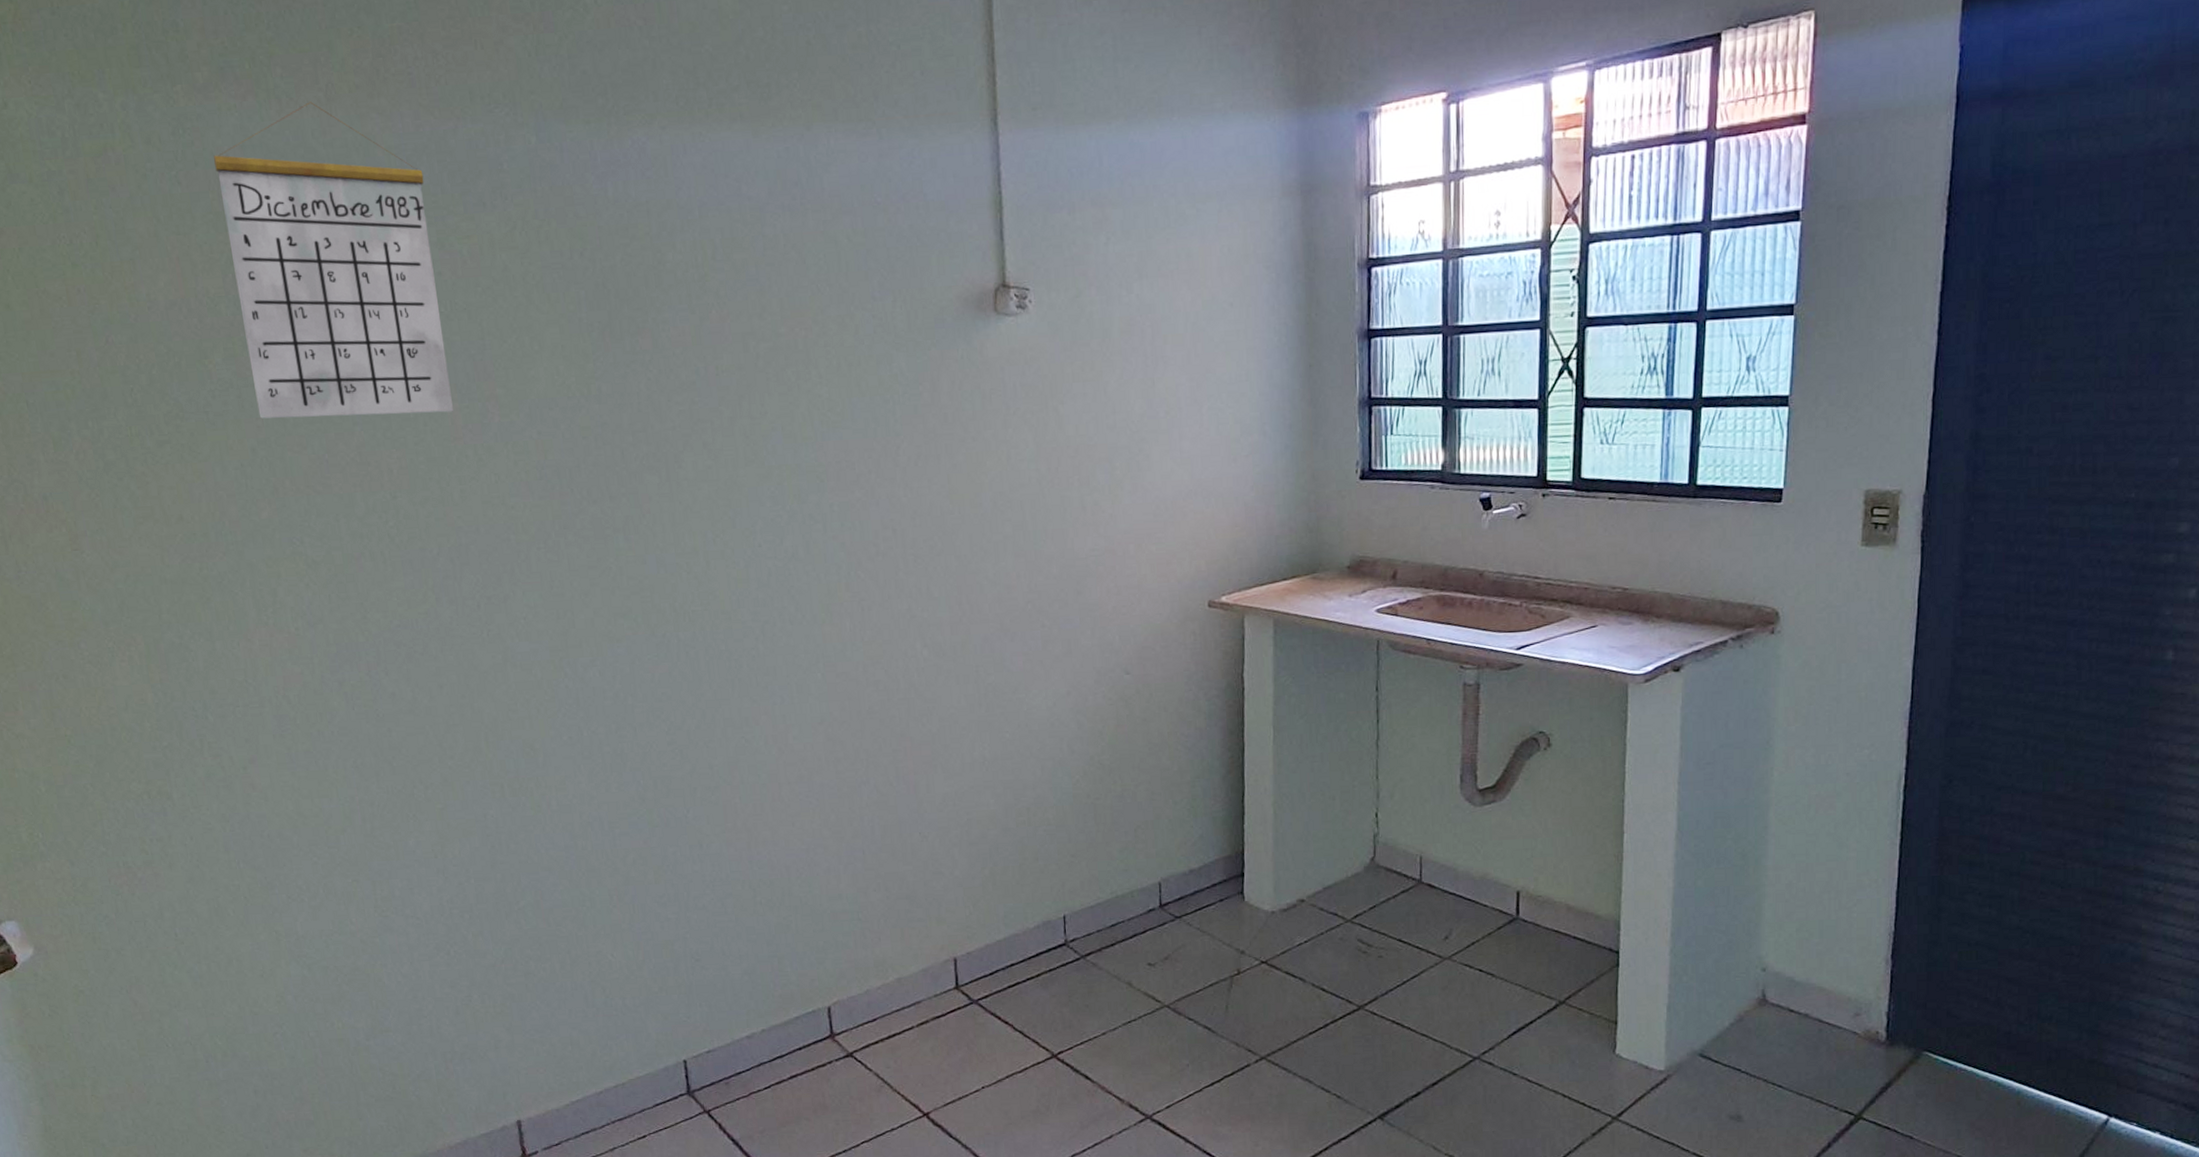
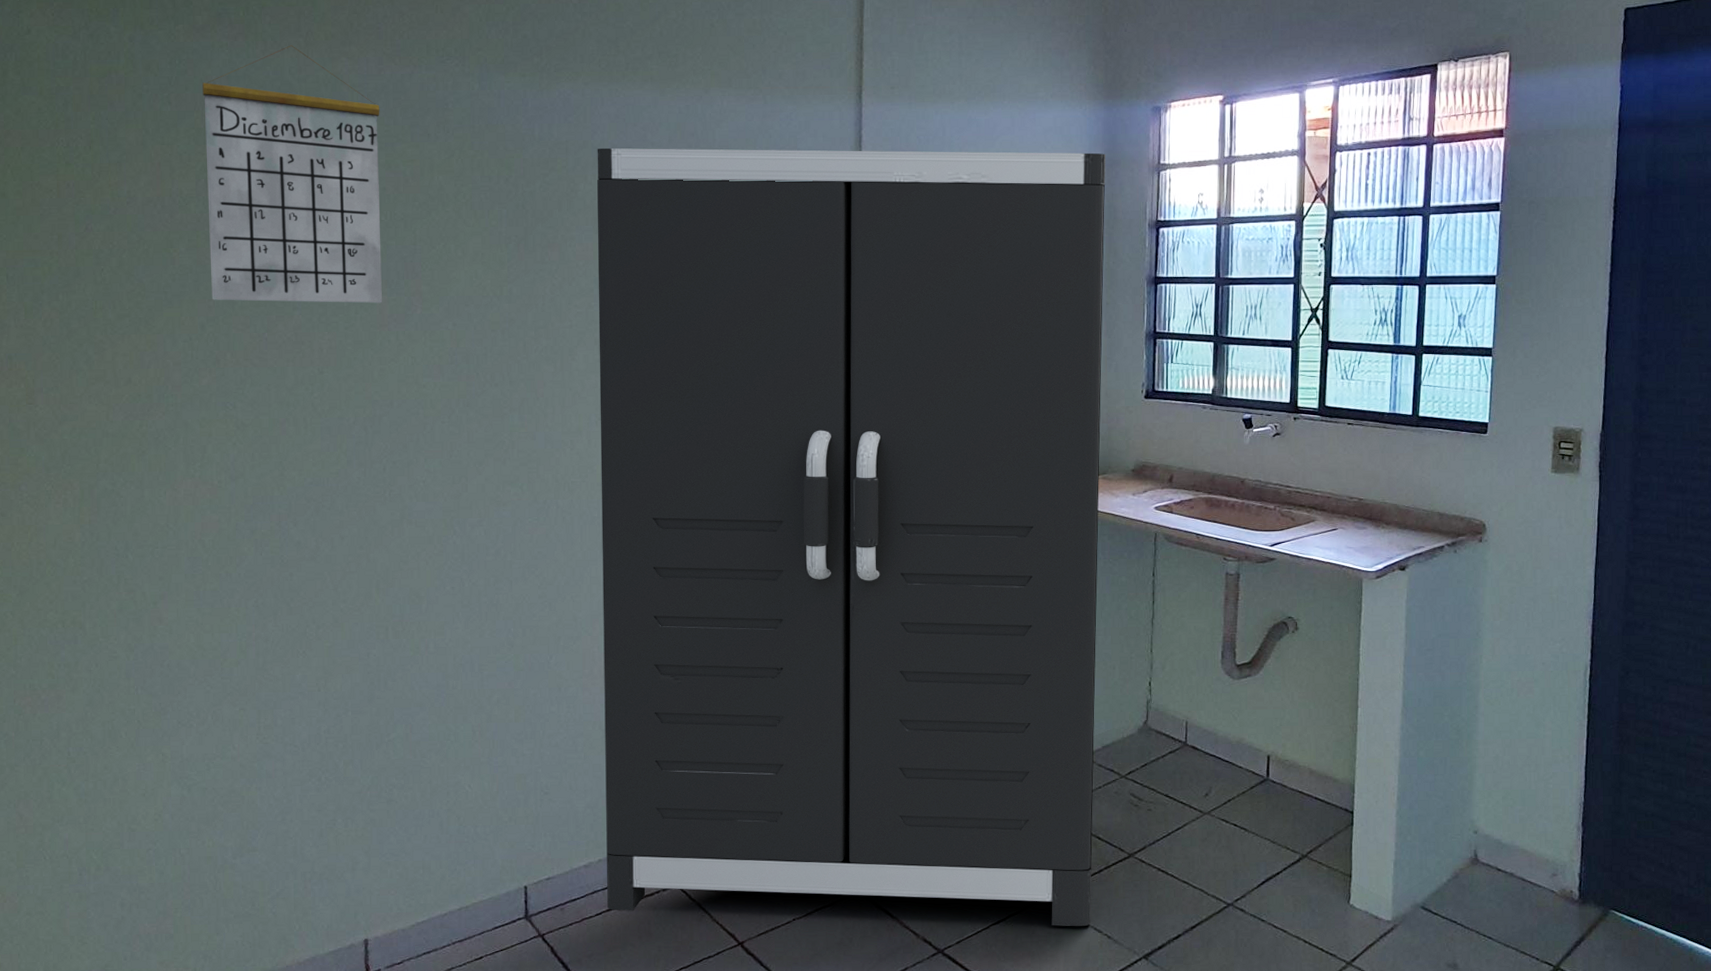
storage cabinet: none [684,176,1317,1087] -> present [597,148,1106,927]

